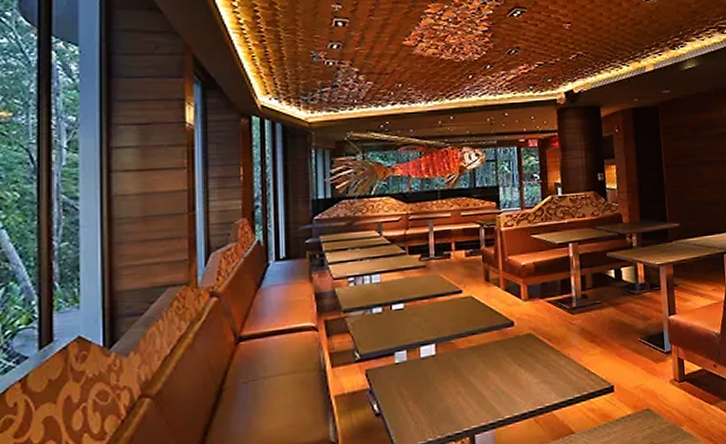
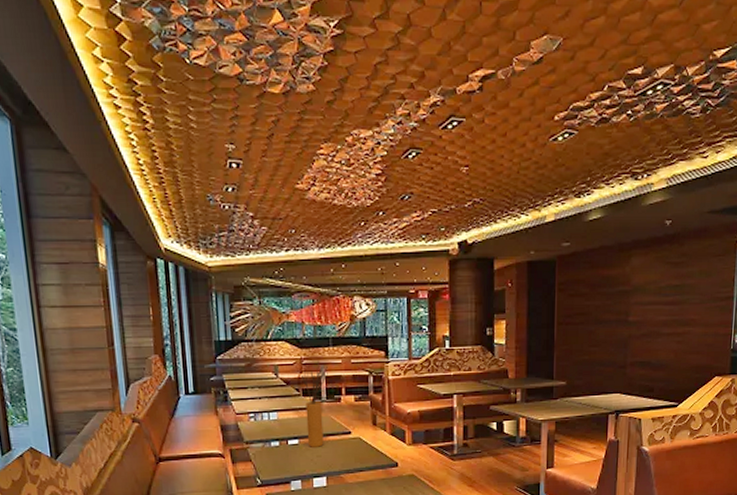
vase: none [408,215,436,312] -> present [301,360,328,447]

